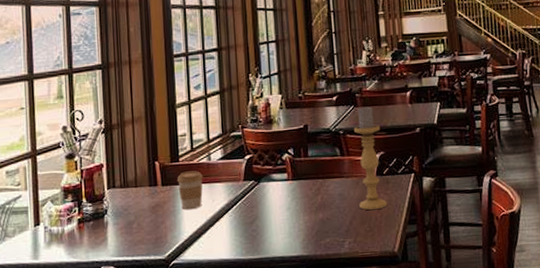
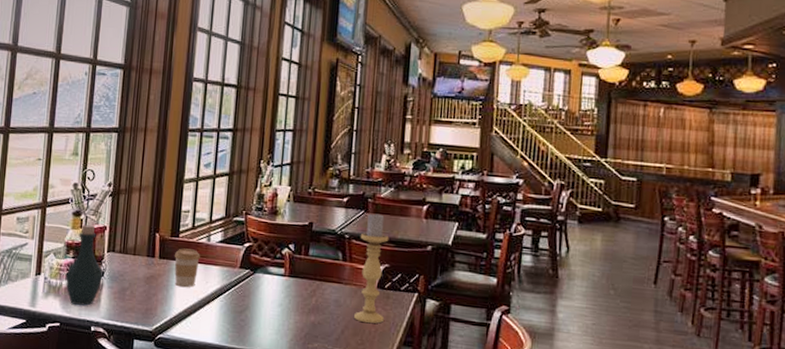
bottle: none [66,165,106,248] -> present [65,224,103,306]

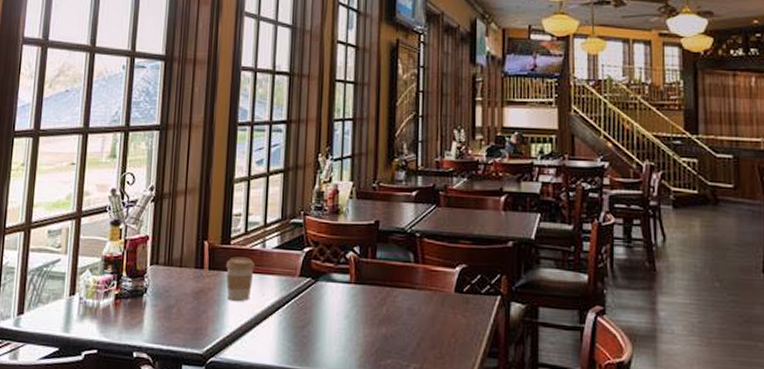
bottle: present [65,224,103,306] -> none [103,235,145,328]
candle holder: present [354,212,389,324] -> none [431,206,465,333]

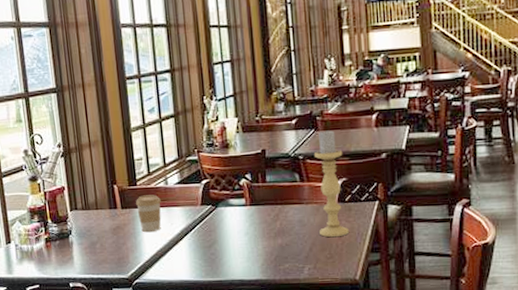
candle holder: none [431,206,465,333] -> present [313,129,349,237]

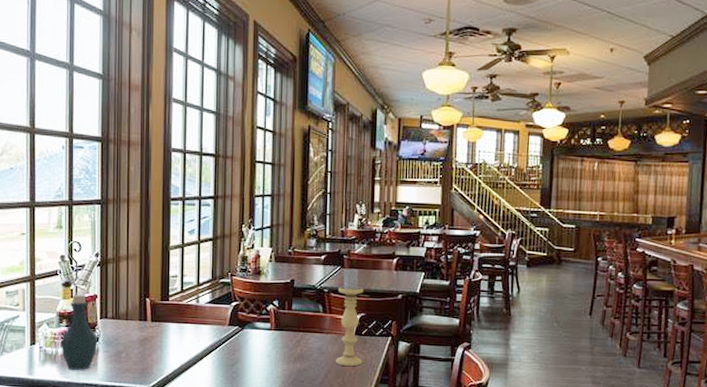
bottle: none [35,188,71,265] -> present [60,294,97,370]
coffee cup: present [135,194,161,233] -> none [165,311,190,347]

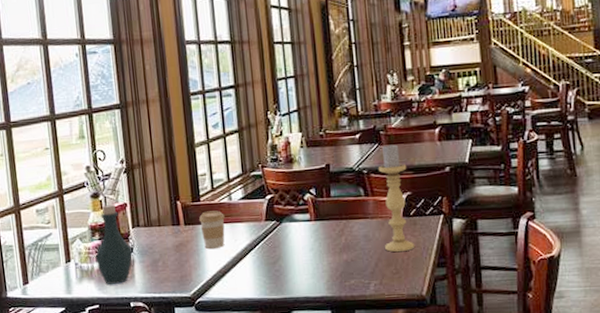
coffee cup: none [165,311,190,347] -> present [198,210,225,250]

